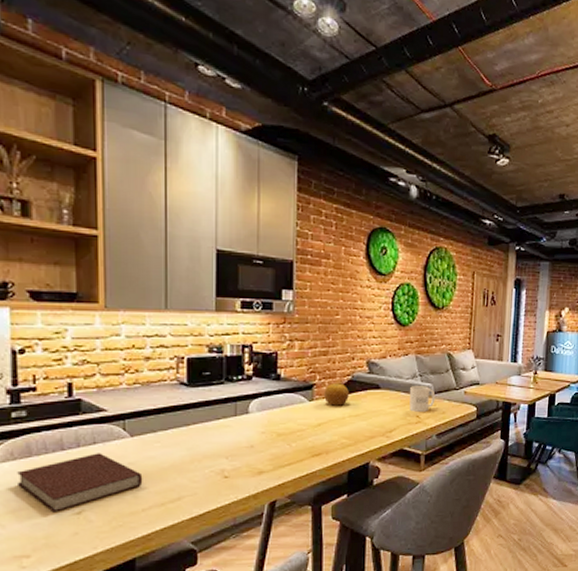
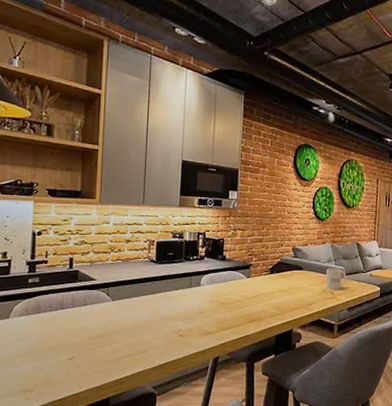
notebook: present [17,453,143,513] -> none [29,312,119,357]
fruit: present [324,383,349,406] -> none [259,264,278,282]

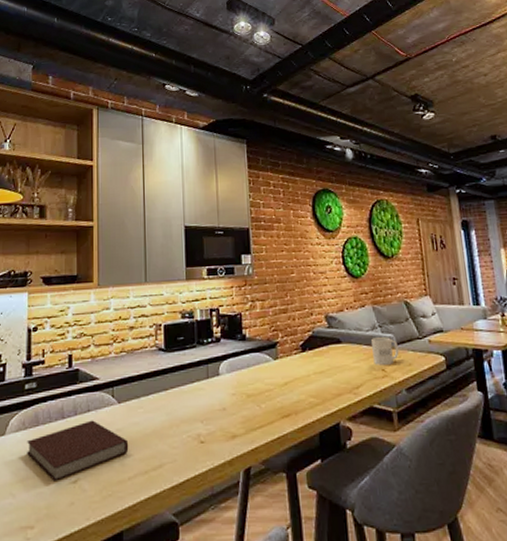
notebook: none [29,312,119,357] -> present [27,420,129,481]

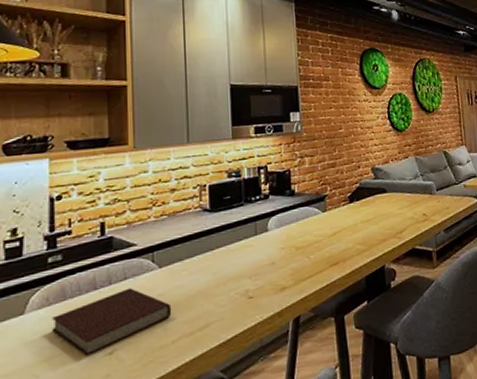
mug: present [371,337,399,365] -> none [414,184,439,211]

